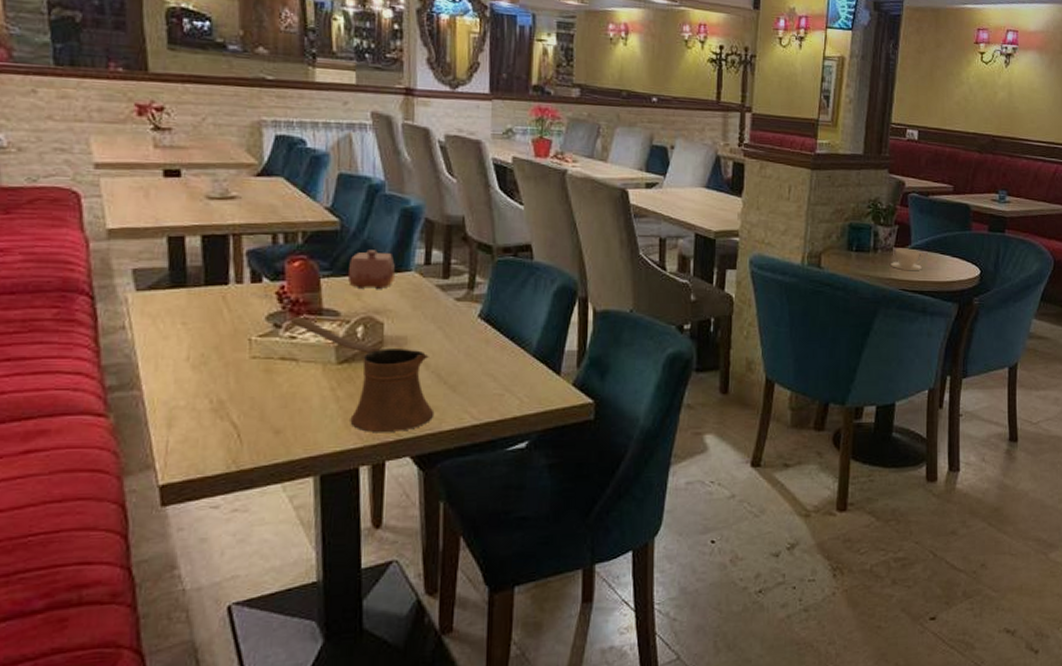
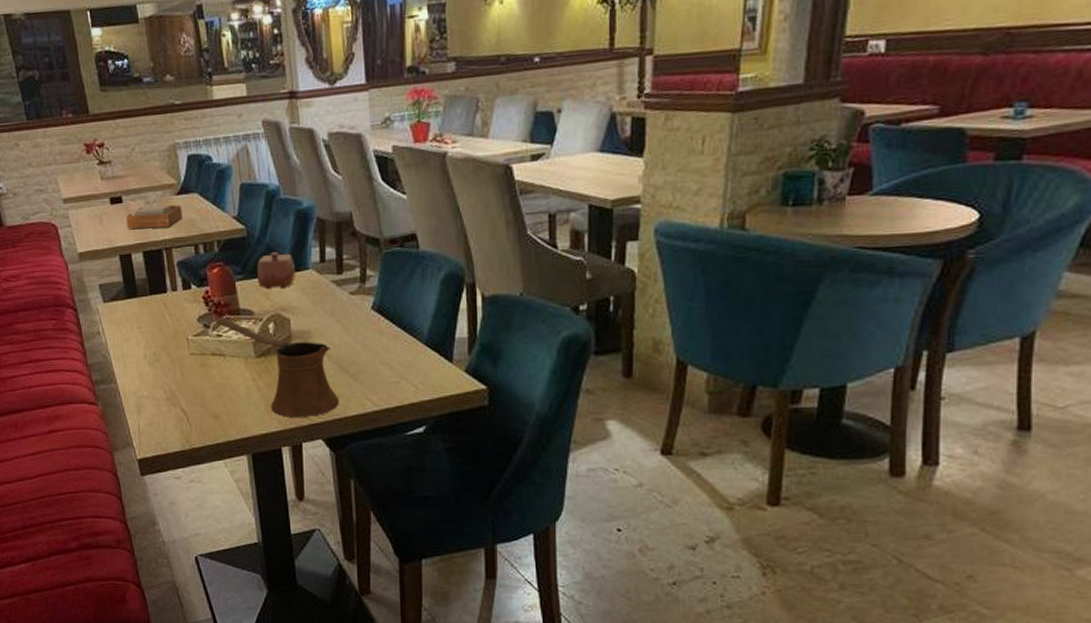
napkin holder: none [182,184,261,211] -> present [125,204,183,230]
teacup: present [890,248,924,271] -> none [842,195,892,224]

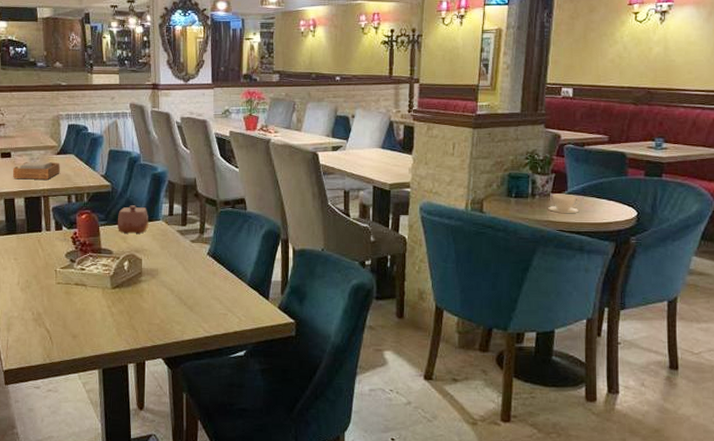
coffee pot: present [215,317,340,417] -> none [80,254,178,339]
teacup: none [842,195,892,224] -> present [548,194,581,214]

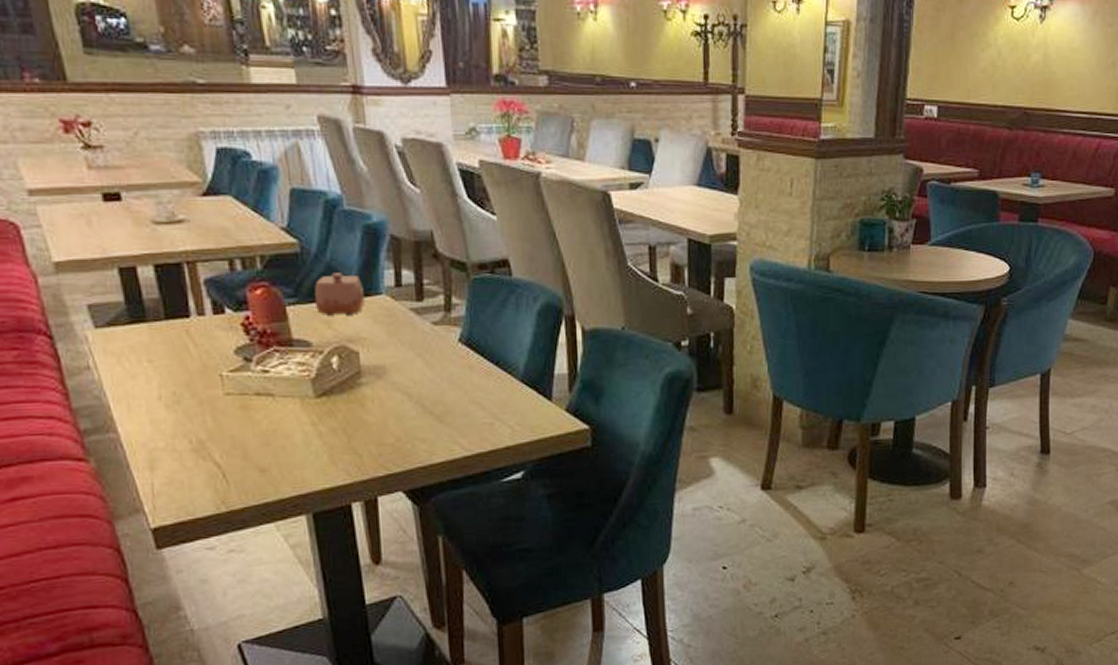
napkin holder: present [12,161,60,180] -> none [126,207,211,236]
teacup: present [548,194,581,214] -> none [908,245,946,271]

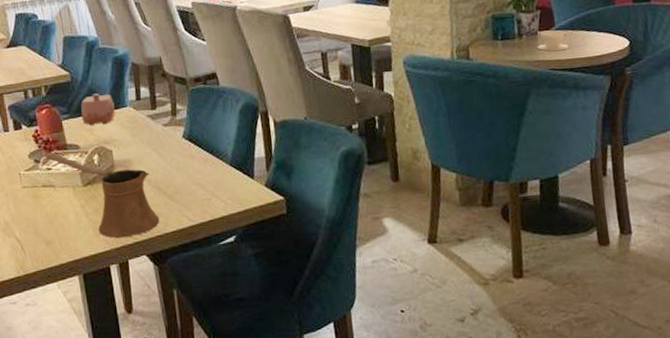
coffee pot: none [260,348,423,467] -> present [45,152,160,238]
teacup: none [908,245,946,271] -> present [537,30,570,51]

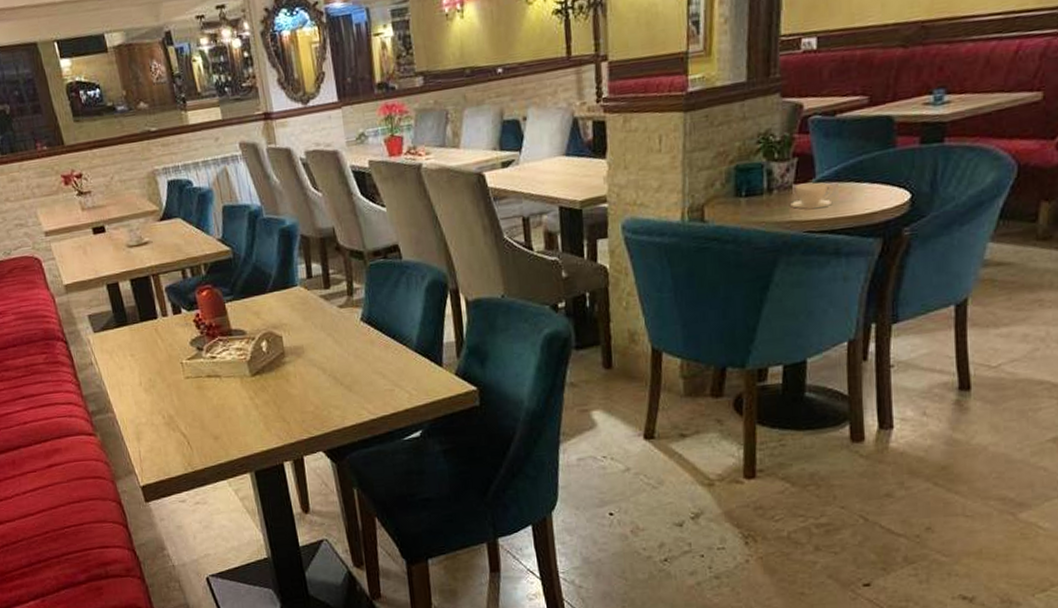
coffee pot: present [45,152,160,238] -> none [208,338,337,433]
sugar bowl: present [81,93,116,125] -> none [245,271,285,308]

